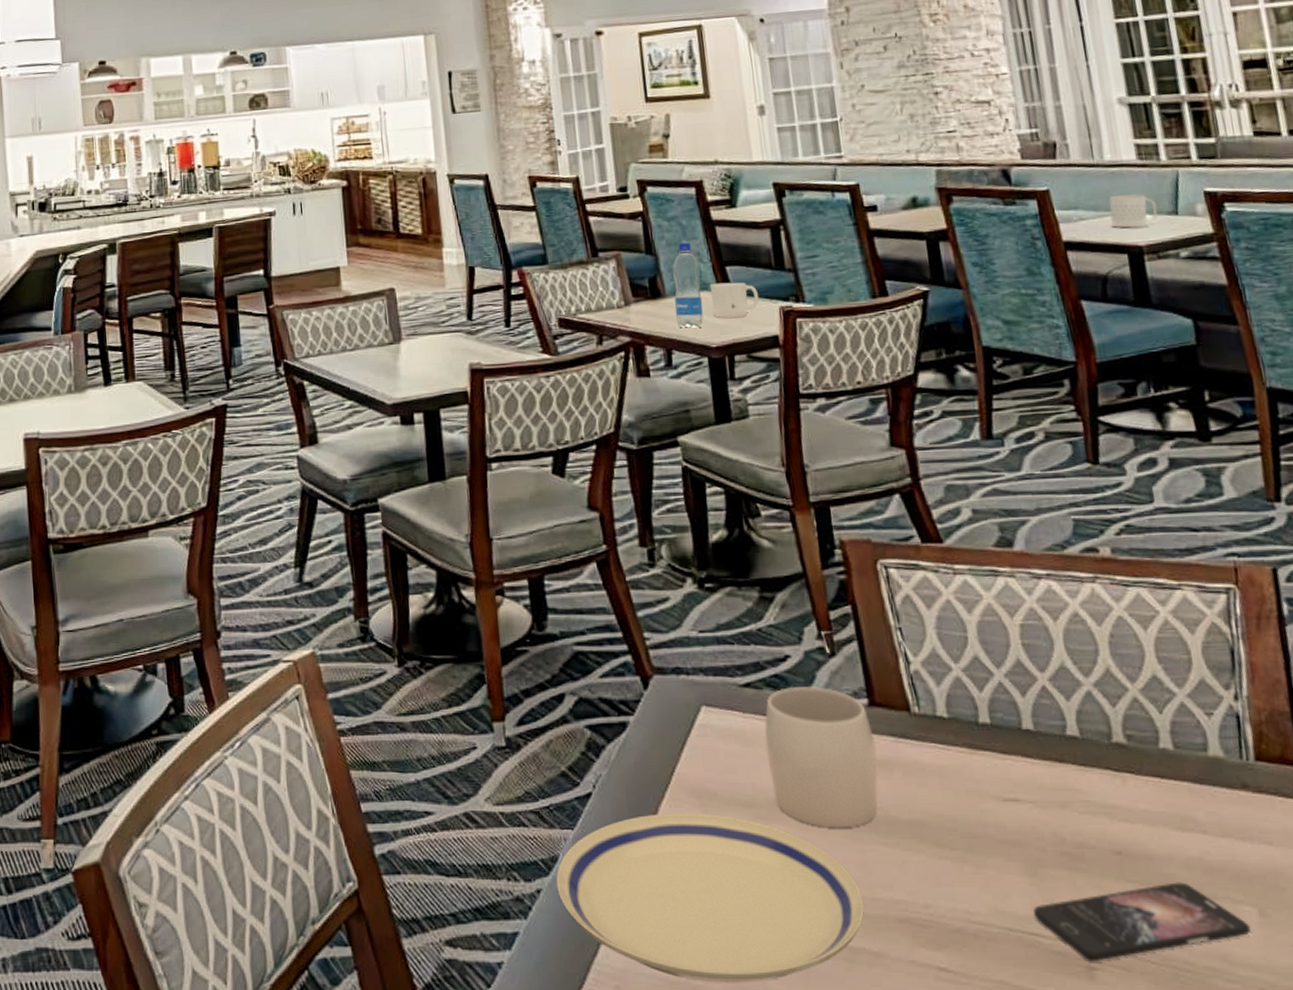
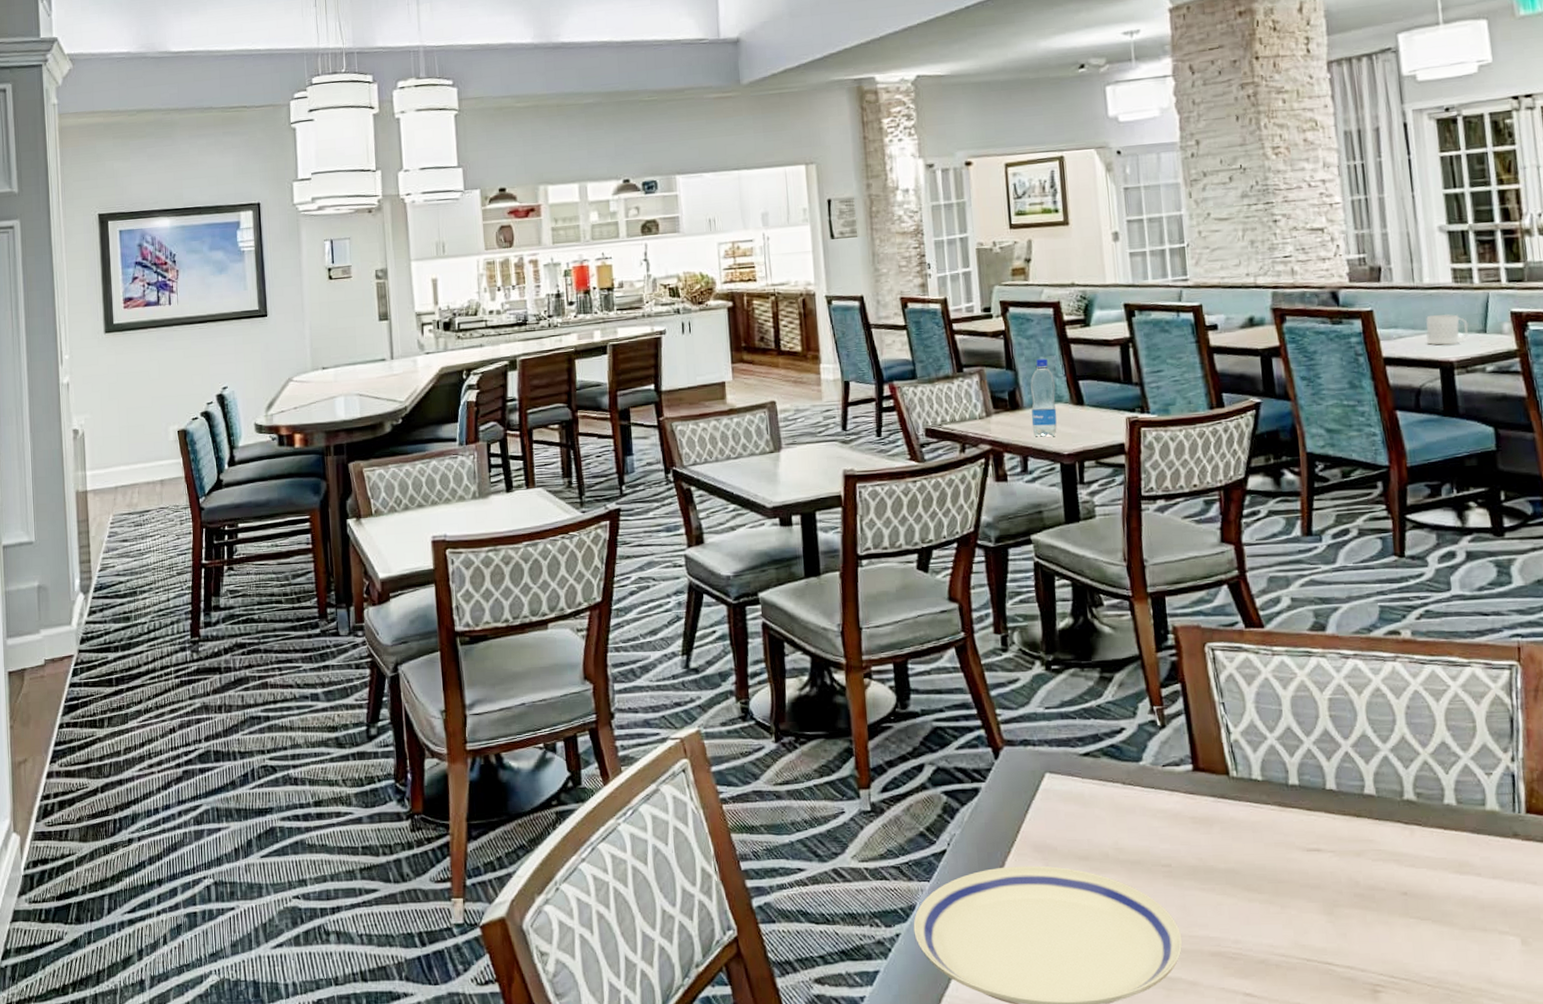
mug: present [710,282,759,319] -> none [1064,395,1108,429]
mug: present [764,685,878,828] -> none [1100,754,1199,877]
smartphone: present [1032,882,1251,960] -> none [1328,917,1513,984]

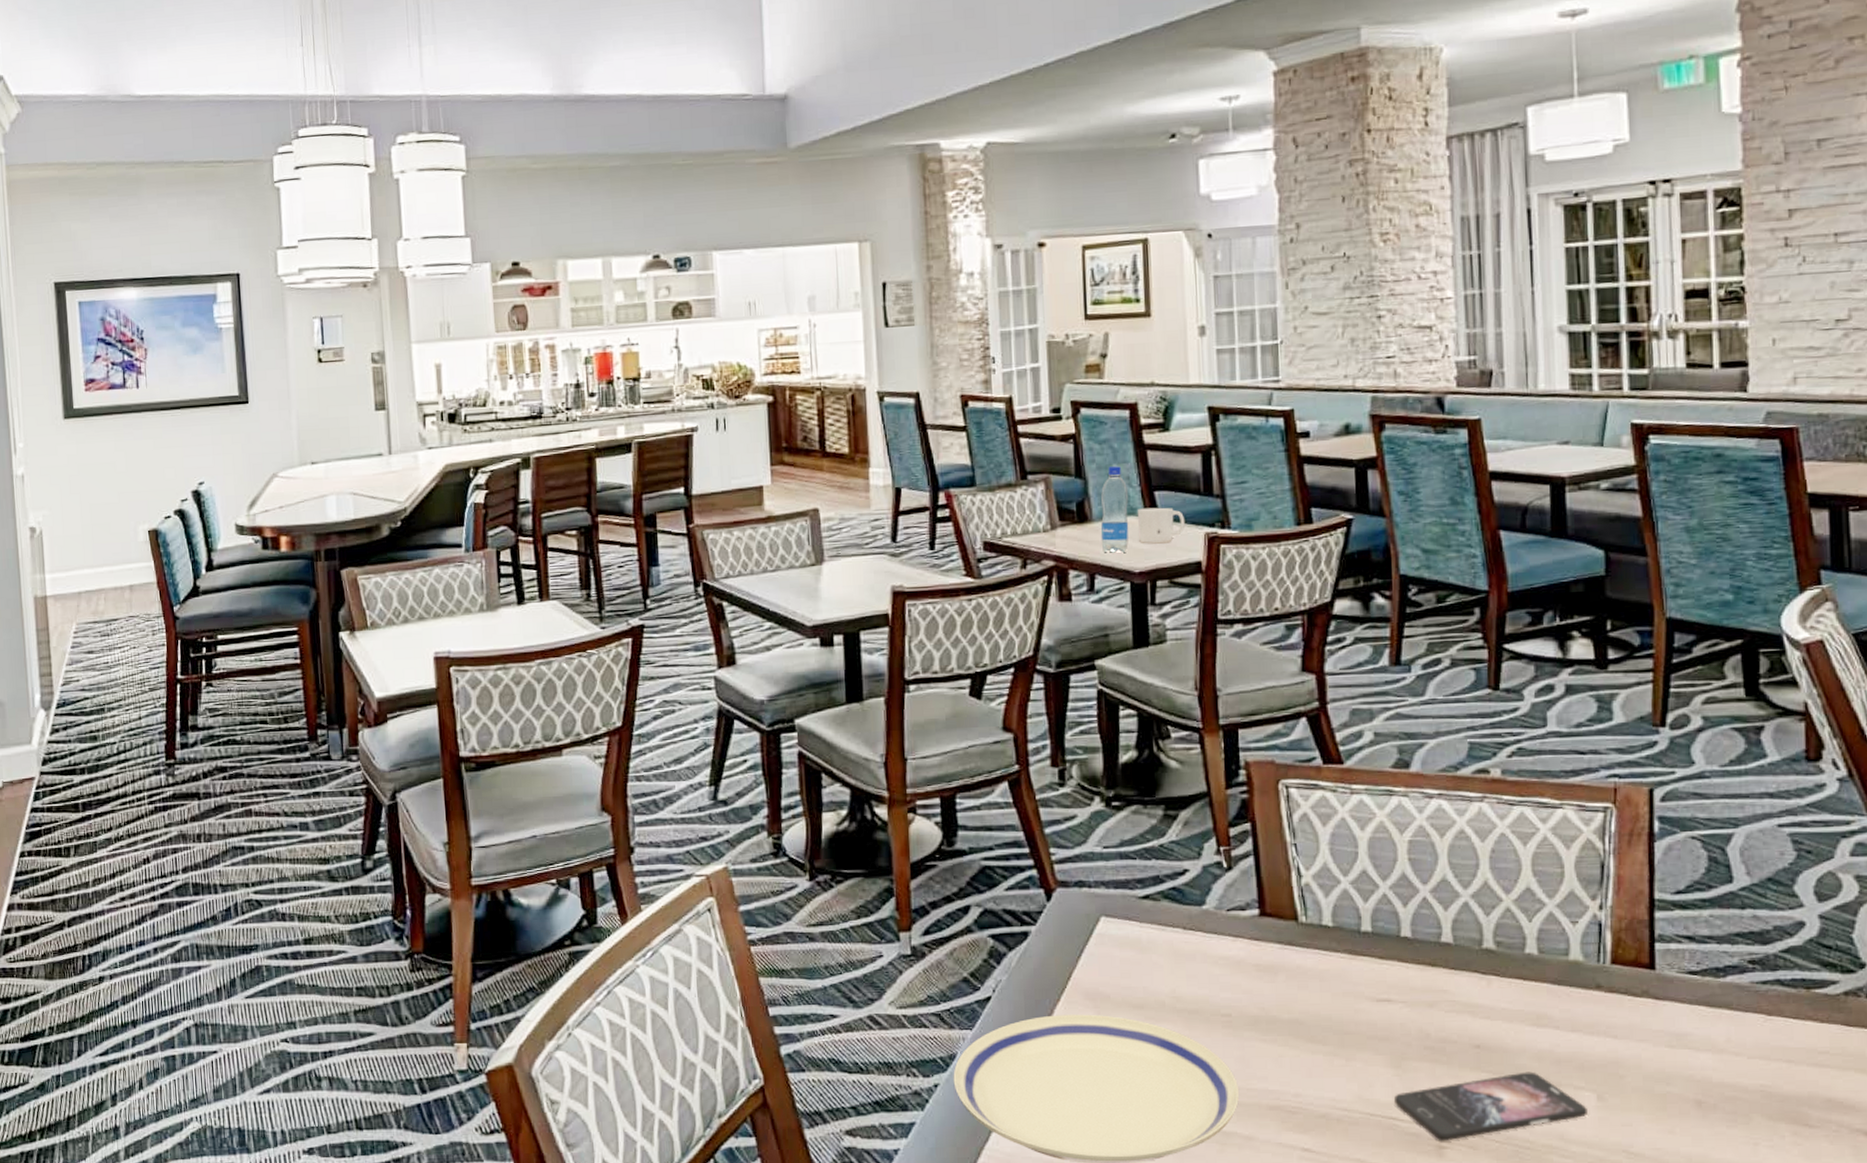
mug: none [1064,395,1108,429] -> present [1137,507,1186,544]
smartphone: none [1328,917,1513,984] -> present [1393,1071,1587,1140]
mug: present [1425,313,1469,346] -> none [1537,424,1584,460]

